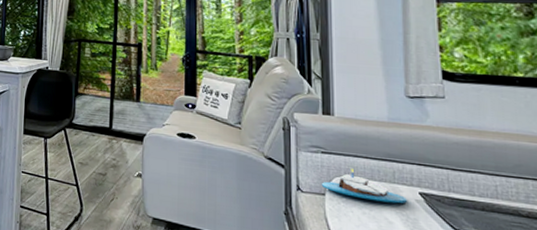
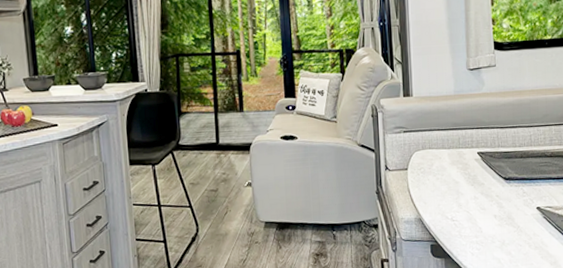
candle: present [321,168,407,204] -> none [404,142,469,167]

